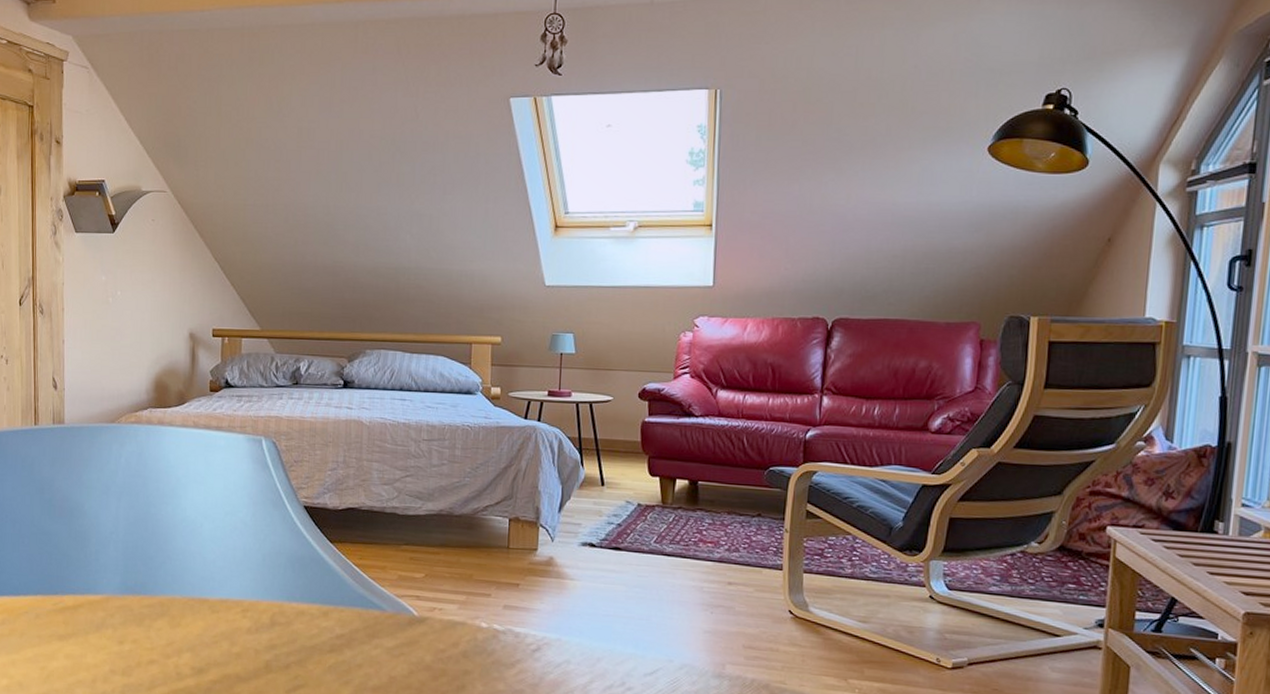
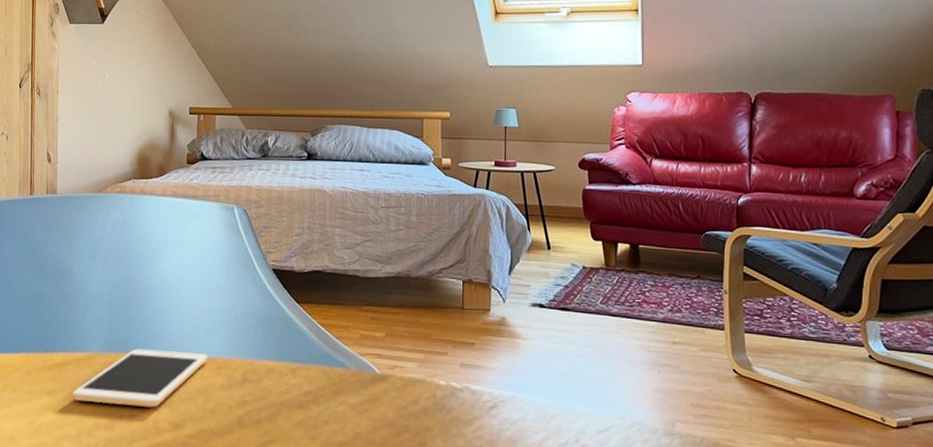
cell phone: none [85,590,233,652] -> present [72,348,208,408]

